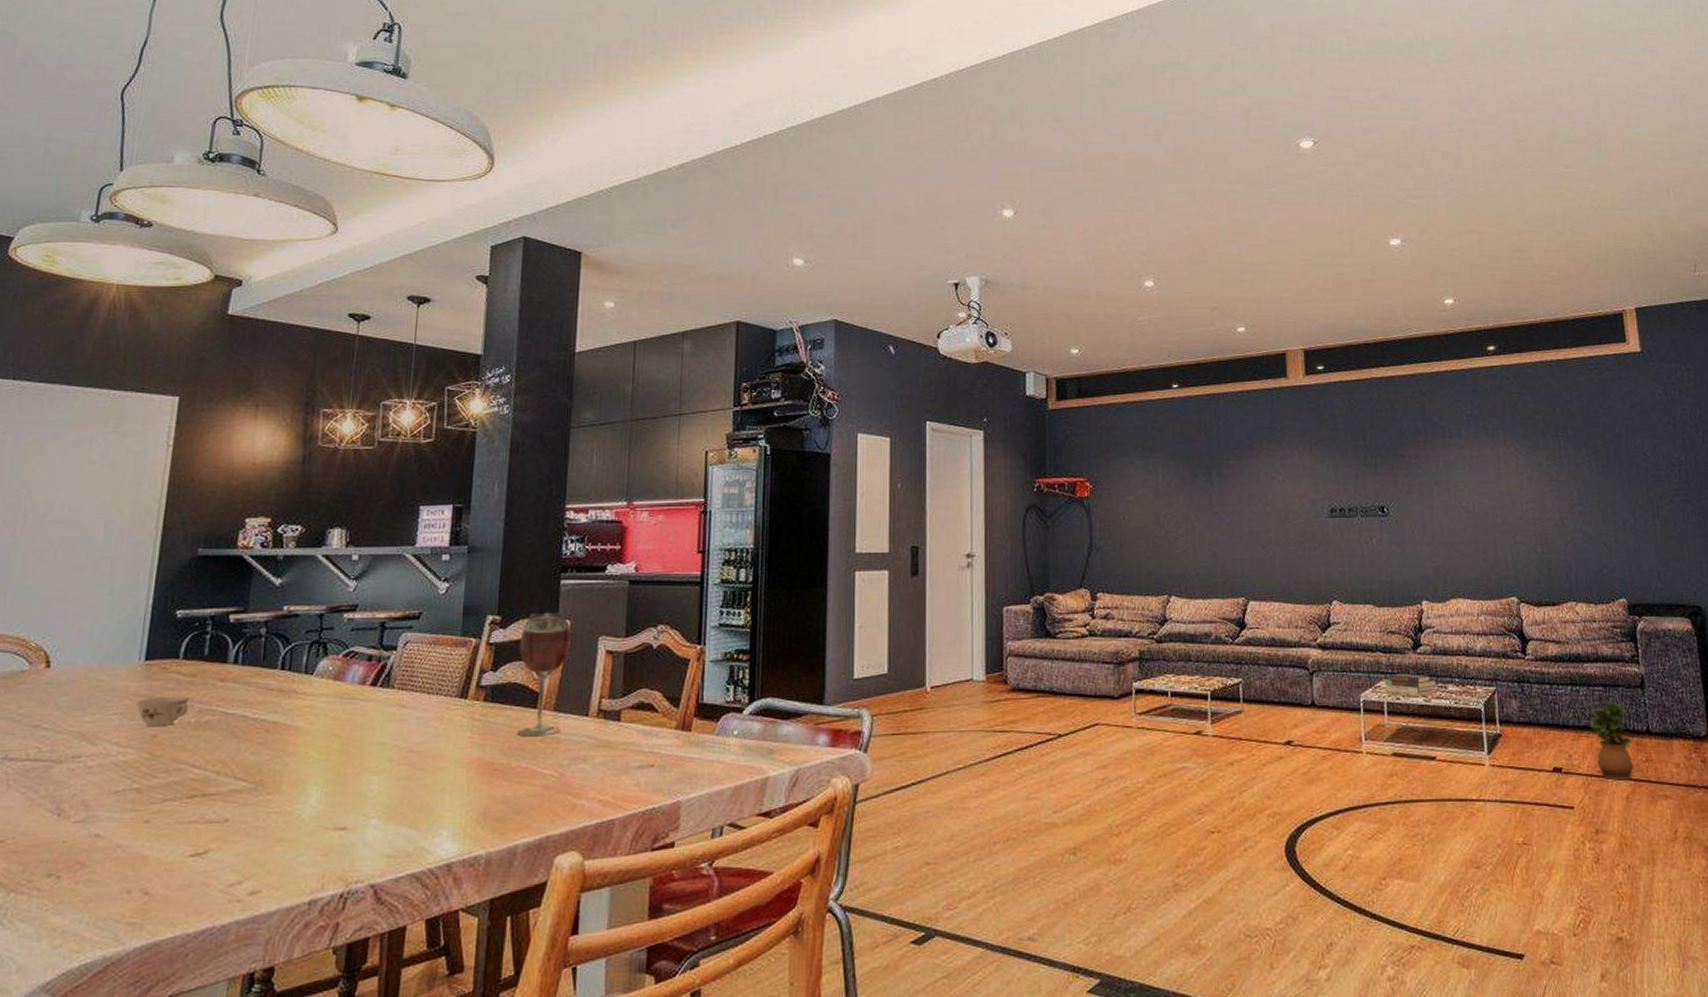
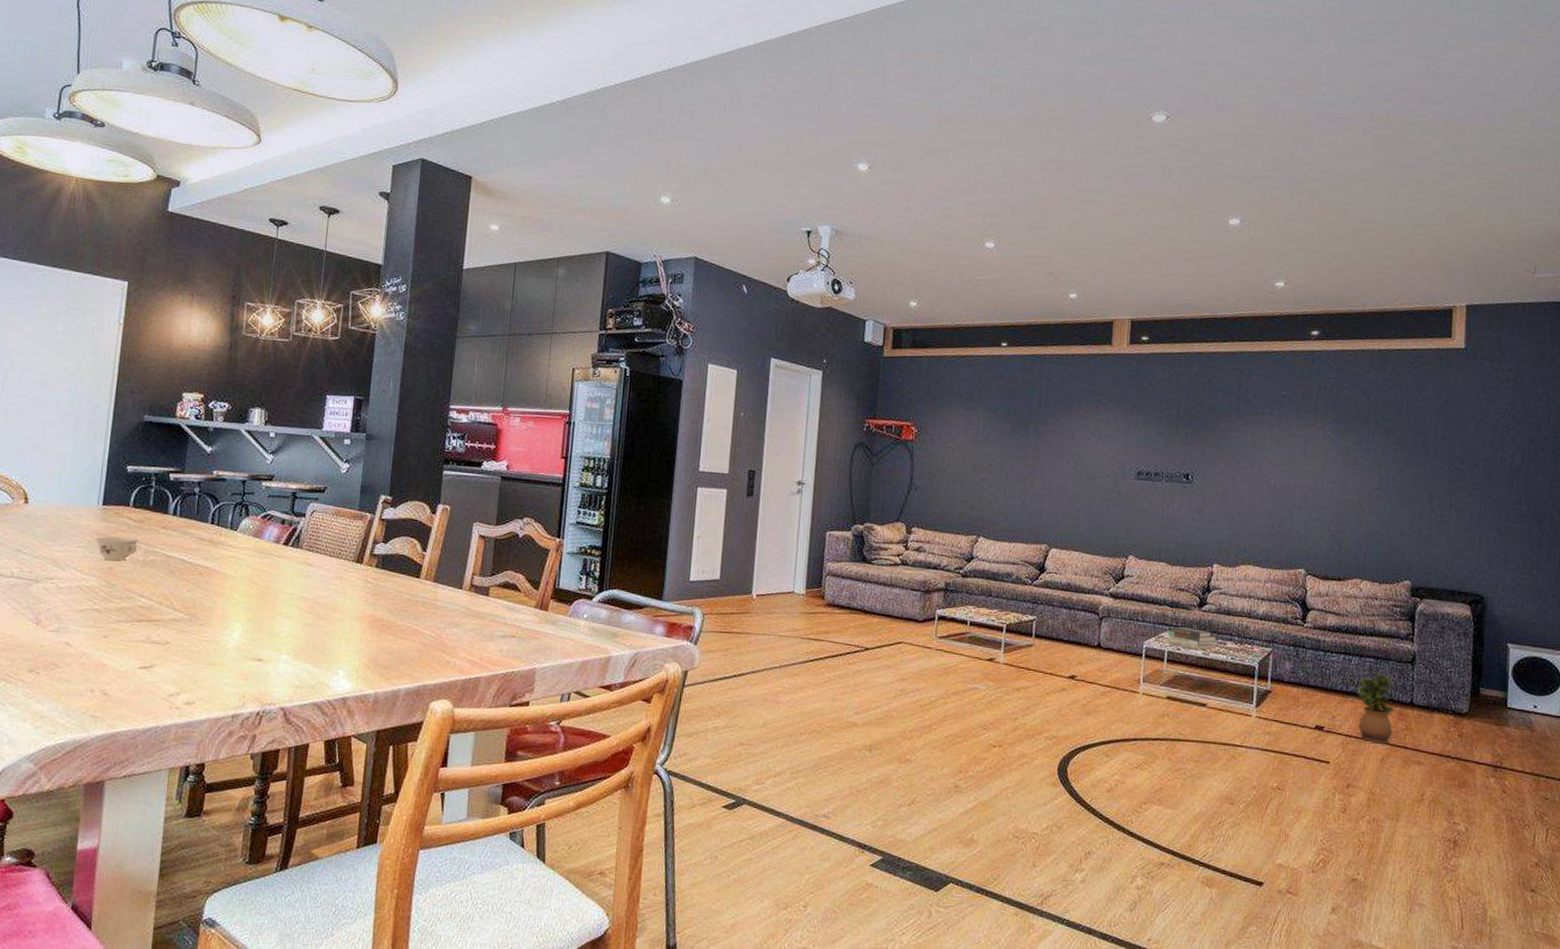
wineglass: present [516,612,571,737] -> none [402,496,450,602]

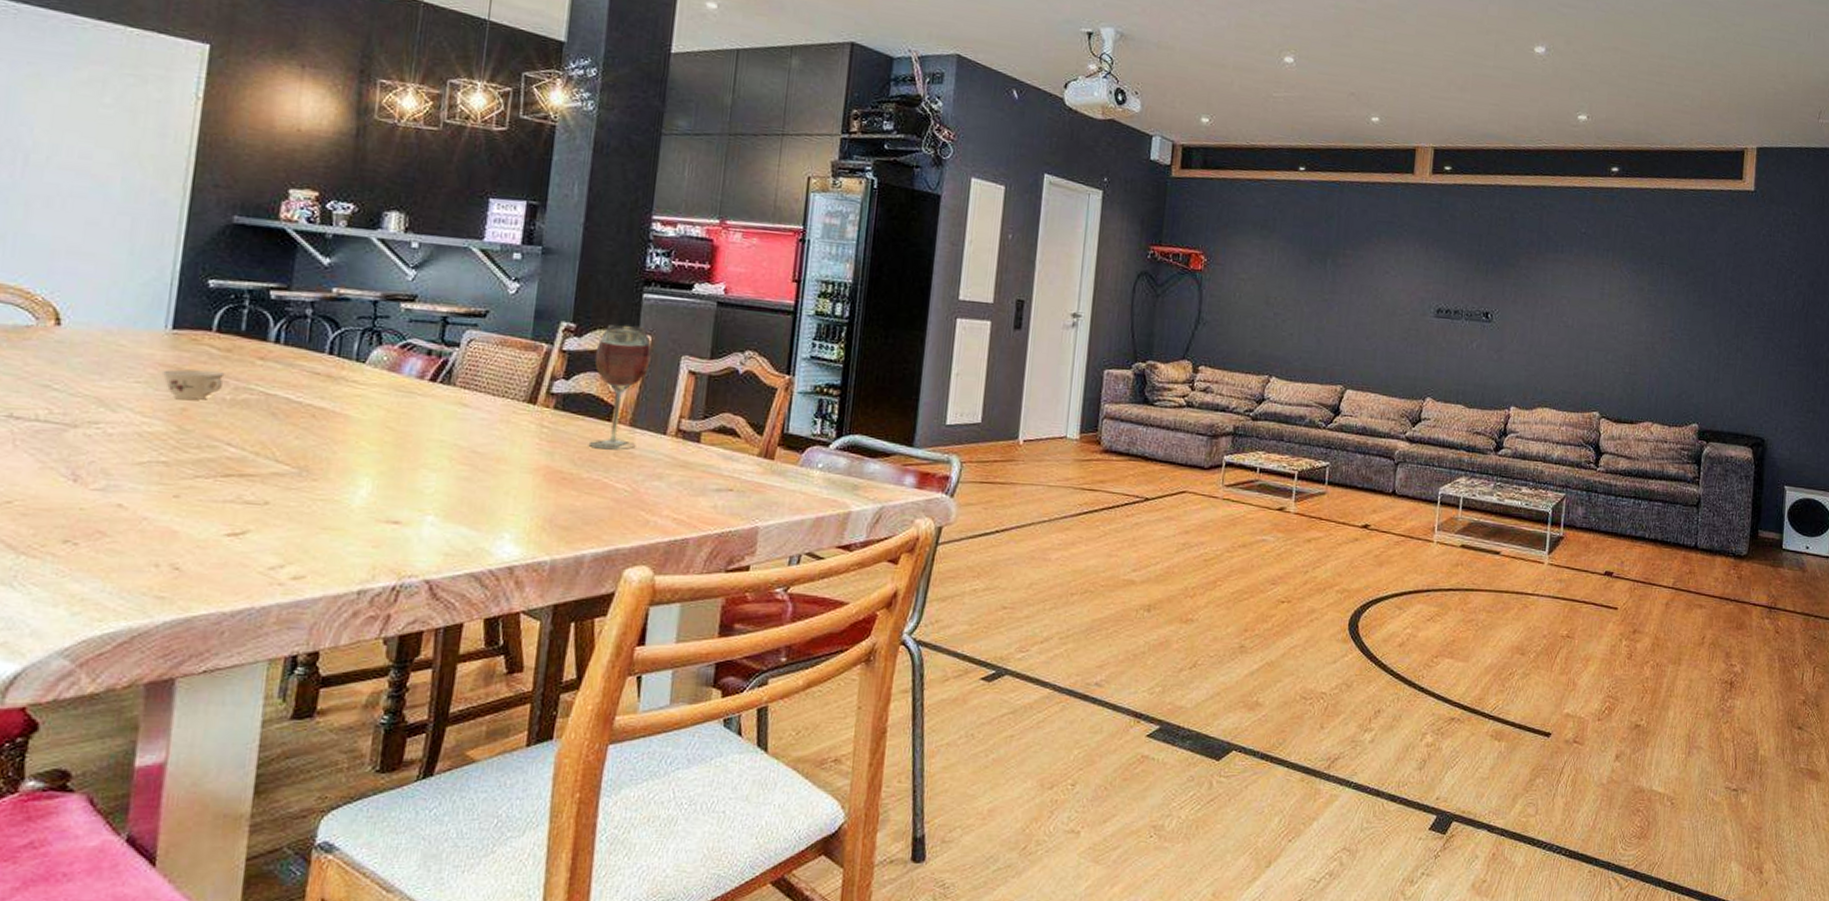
wineglass: none [402,496,450,602] -> present [588,324,652,450]
books: present [1164,626,1216,651] -> none [1460,471,1511,496]
potted plant: present [1355,671,1396,744] -> none [1644,515,1681,589]

